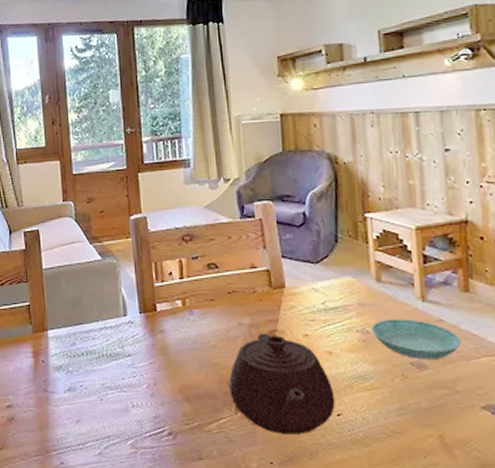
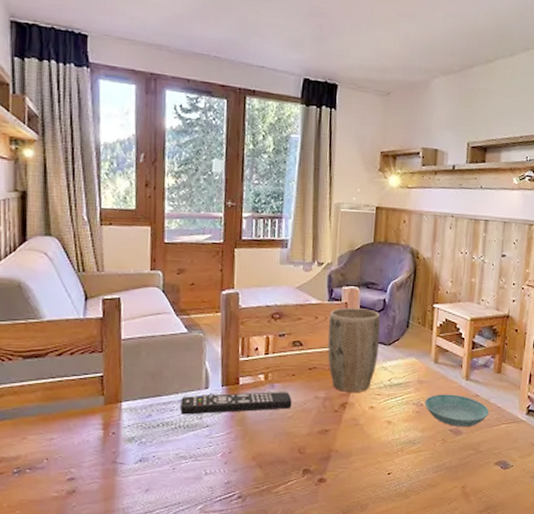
remote control: none [101,318,214,343] -> present [180,392,292,415]
teapot: present [229,333,335,435] -> none [299,405,388,492]
plant pot: none [244,224,306,318] -> present [327,307,380,392]

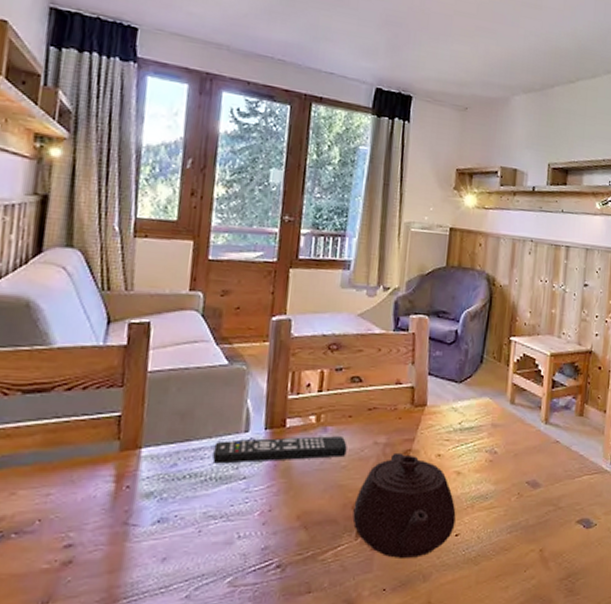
teapot: none [299,405,388,492] -> present [352,452,456,558]
plant pot: present [327,307,380,392] -> none [390,339,452,437]
saucer: present [424,394,490,428] -> none [499,440,571,479]

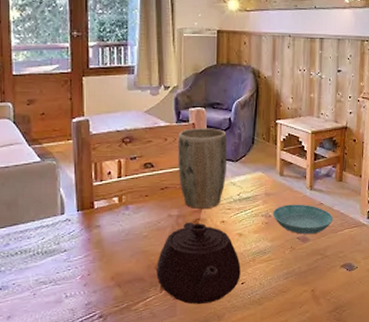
remote control: present [212,436,347,464] -> none [38,212,146,241]
plant pot: none [390,339,452,437] -> present [178,128,228,209]
saucer: none [499,440,571,479] -> present [273,204,334,235]

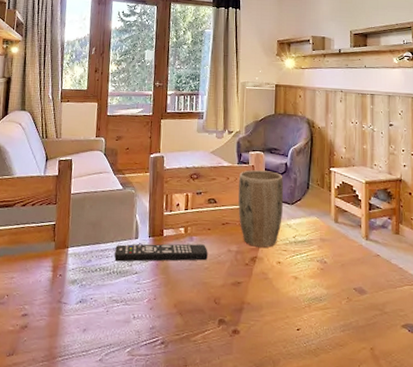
remote control: none [38,212,146,241] -> present [114,243,208,262]
teapot: present [156,222,241,304] -> none [215,259,296,346]
saucer: present [273,204,334,235] -> none [328,252,392,287]

